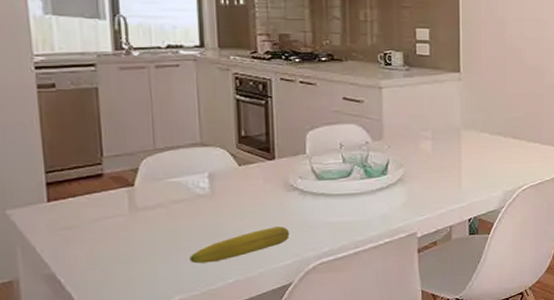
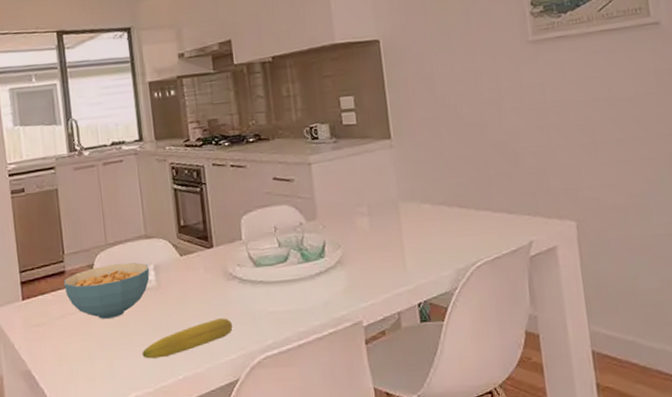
cereal bowl: none [100,169,204,224] -> present [63,262,150,319]

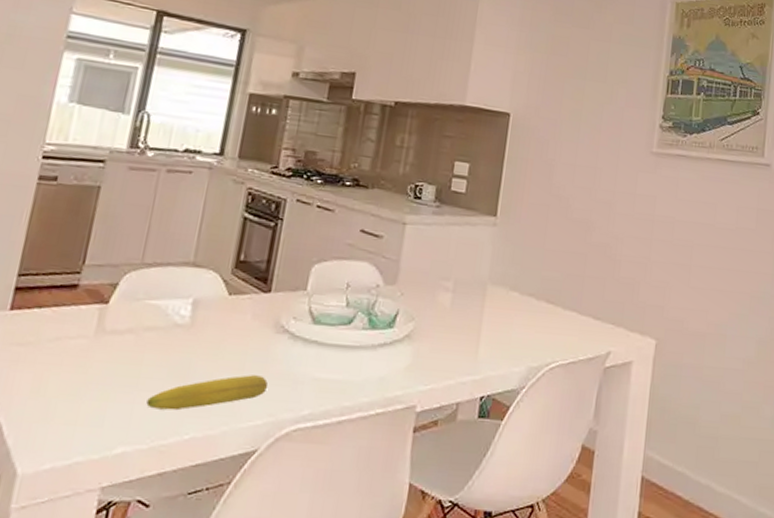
cereal bowl: present [63,262,150,319] -> none [71,287,188,352]

